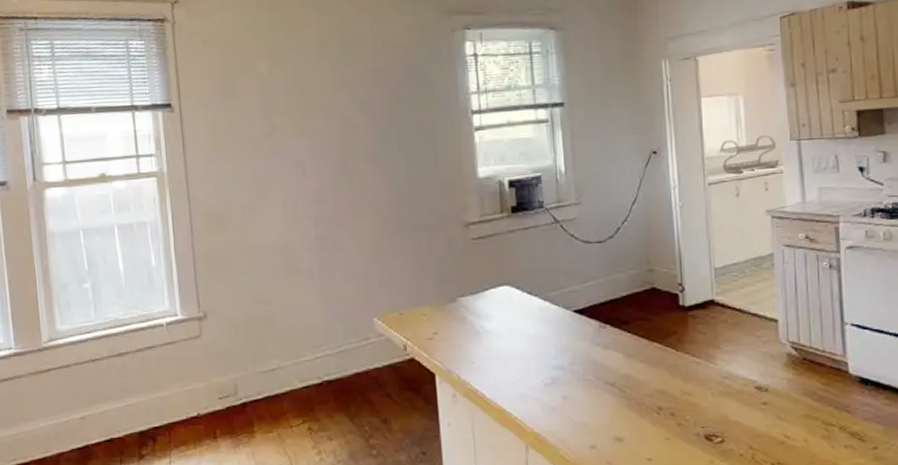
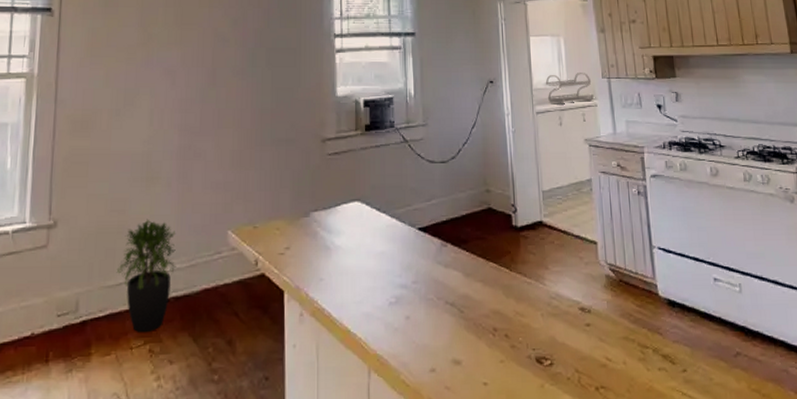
potted plant: none [268,308,326,412] -> present [116,219,176,332]

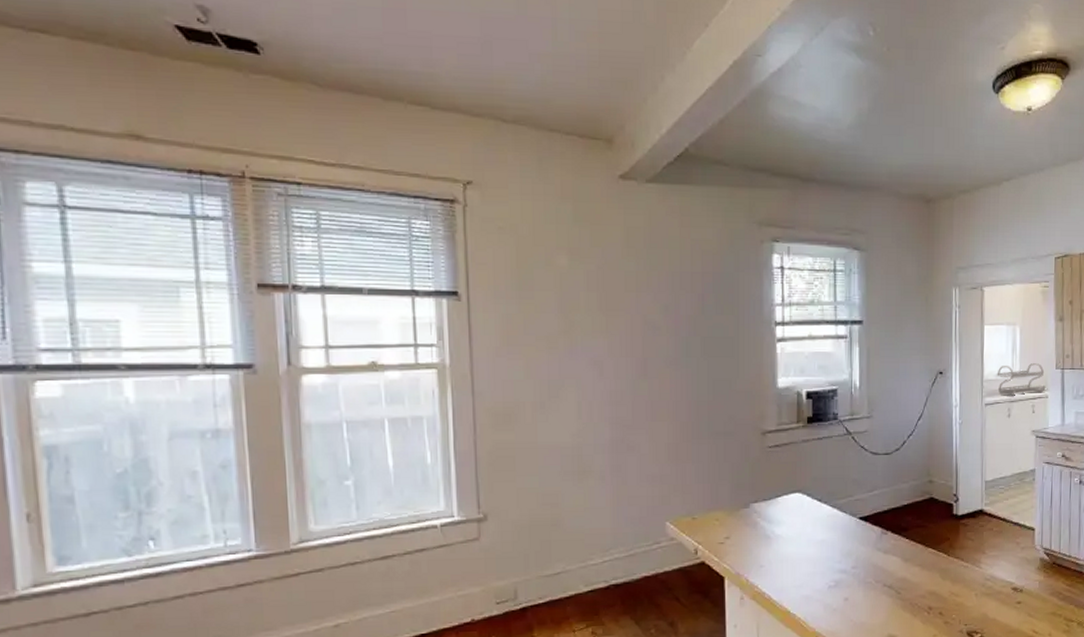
potted plant: present [116,219,176,332] -> none [553,511,615,617]

